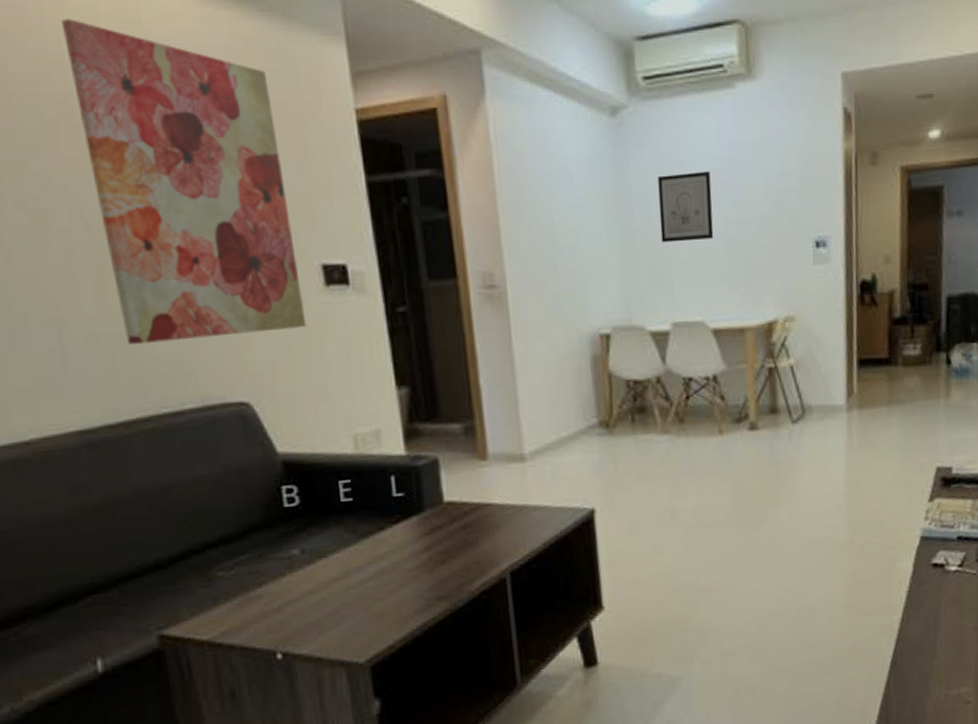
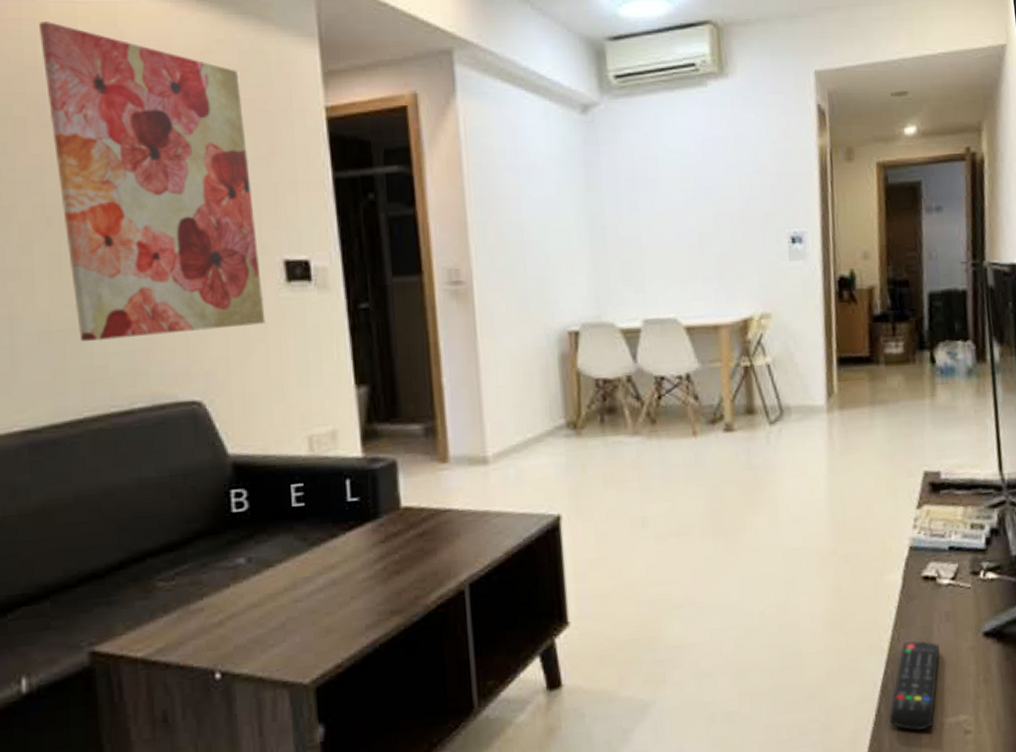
wall art: present [657,170,714,243] -> none [629,166,687,239]
remote control: none [897,621,947,702] -> present [889,640,941,732]

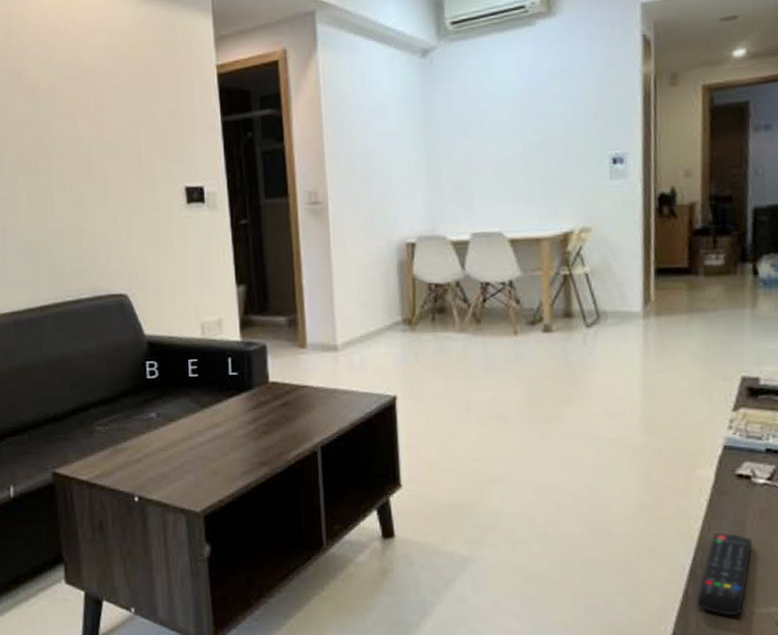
wall art: present [39,22,266,341] -> none [22,15,172,248]

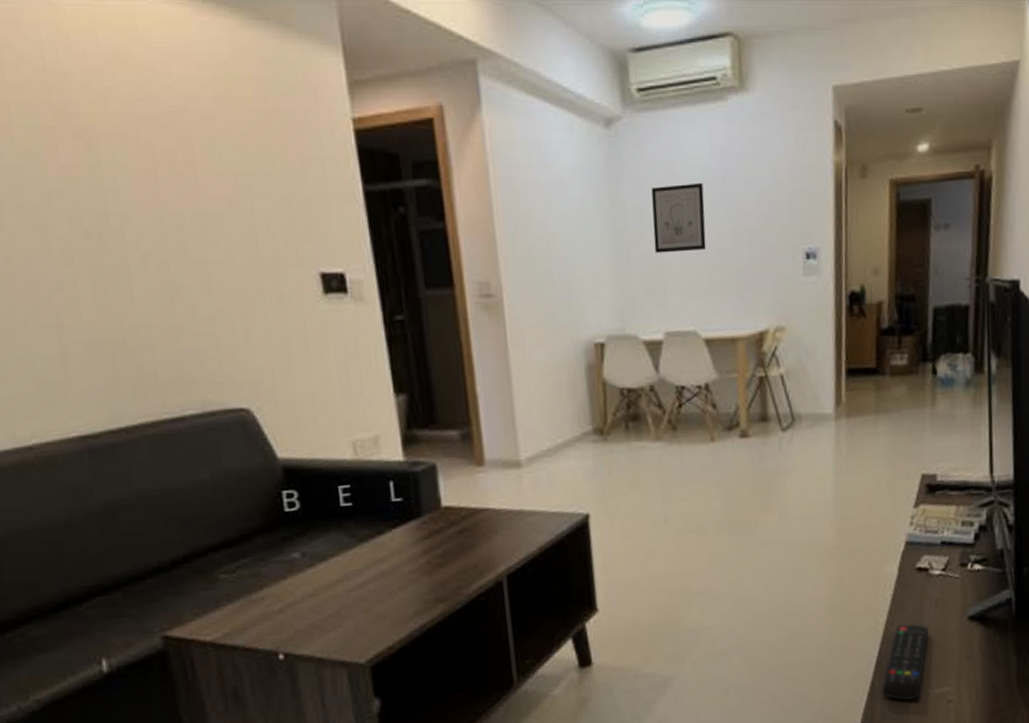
wall art: none [462,98,513,163] -> present [651,182,707,253]

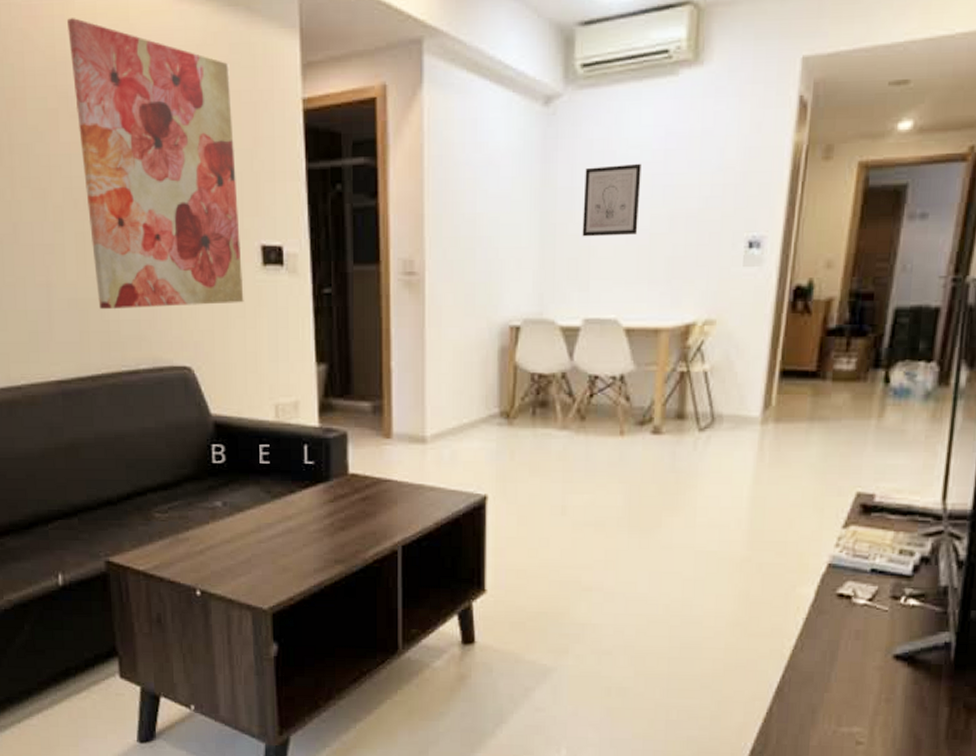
wall art: none [58,26,306,351] -> present [67,18,244,309]
remote control: present [882,623,930,701] -> none [780,651,845,735]

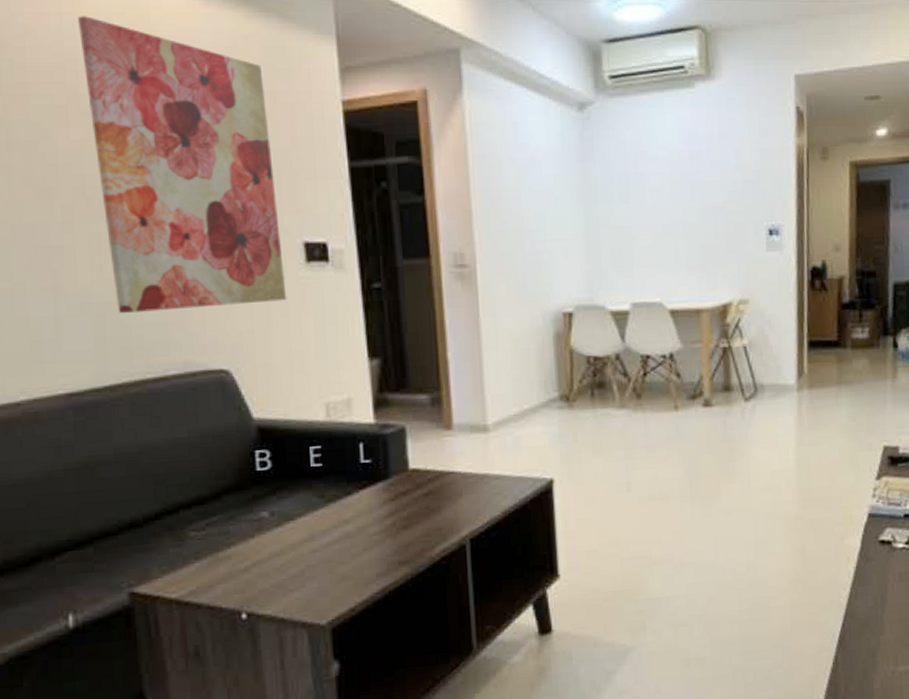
wall art: present [582,163,641,237] -> none [621,162,673,228]

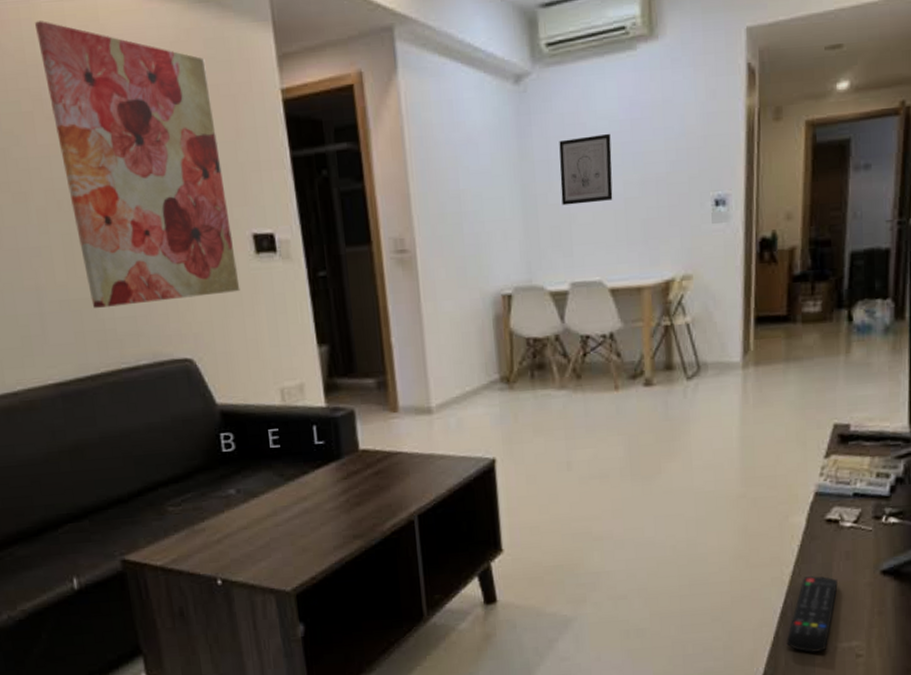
wall art: none [621,162,673,228] -> present [559,133,613,206]
remote control: none [845,597,894,678] -> present [786,575,839,653]

